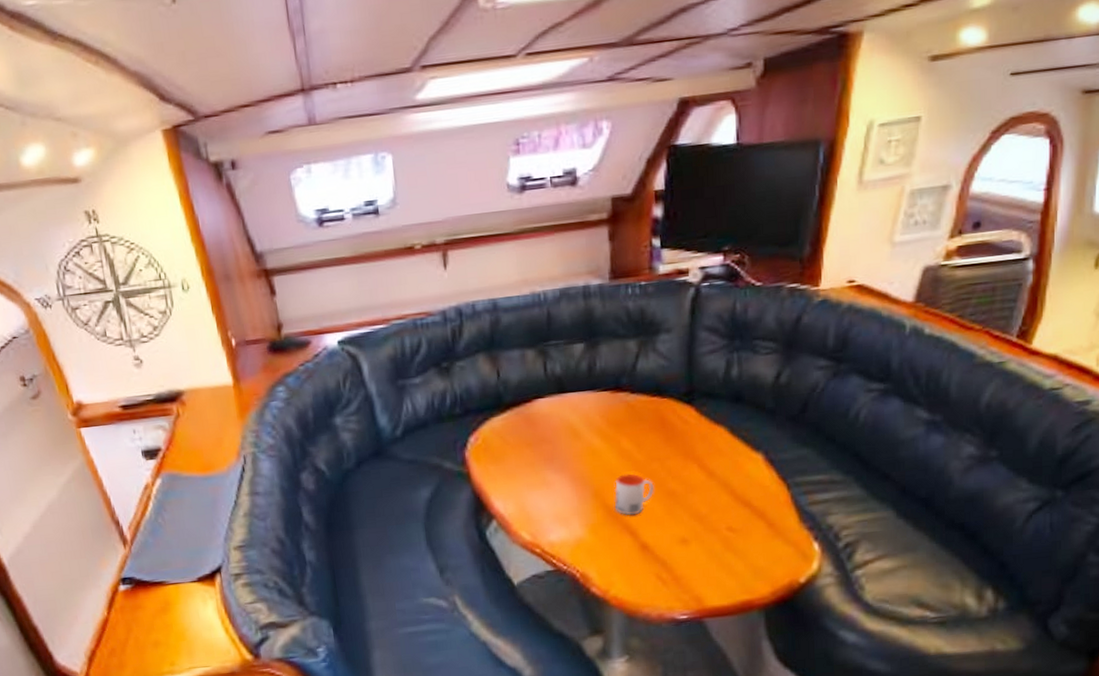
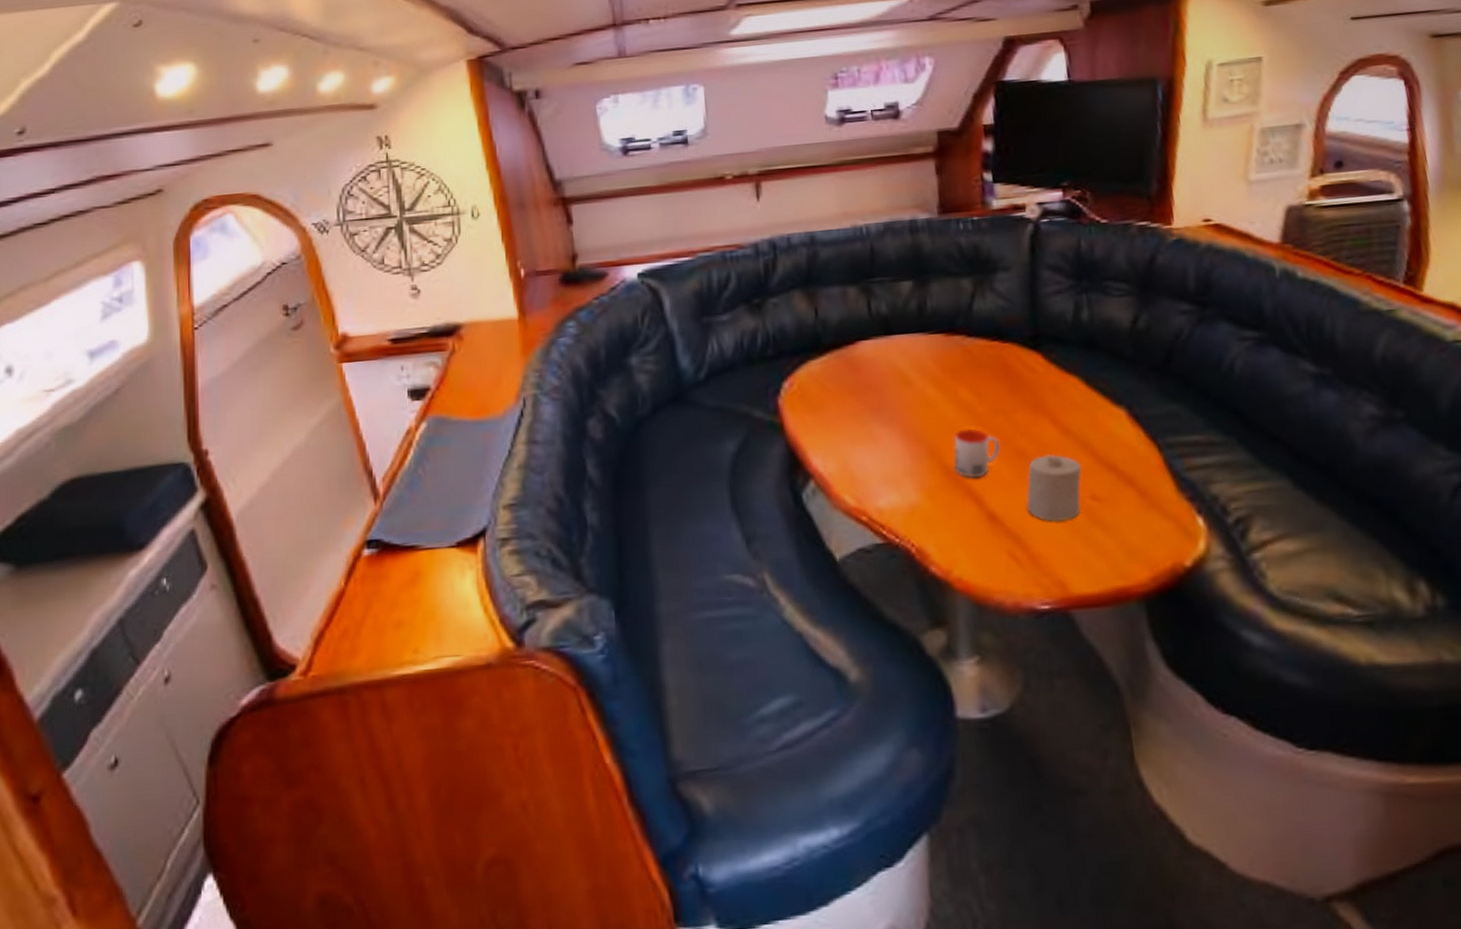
candle: none [674,494,722,550] -> present [1026,455,1082,523]

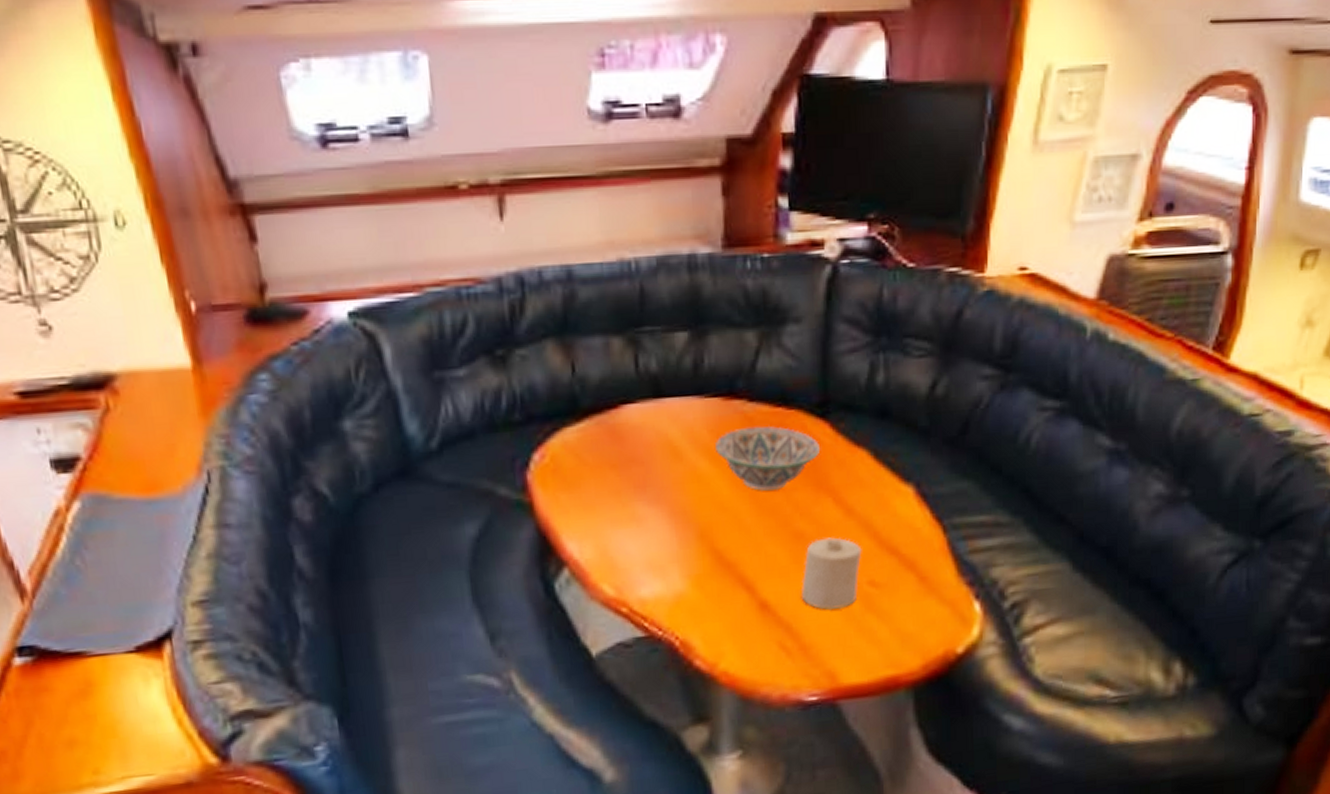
decorative bowl: none [939,357,1036,413] -> present [714,426,821,491]
mug: present [954,428,1001,478] -> none [726,508,777,564]

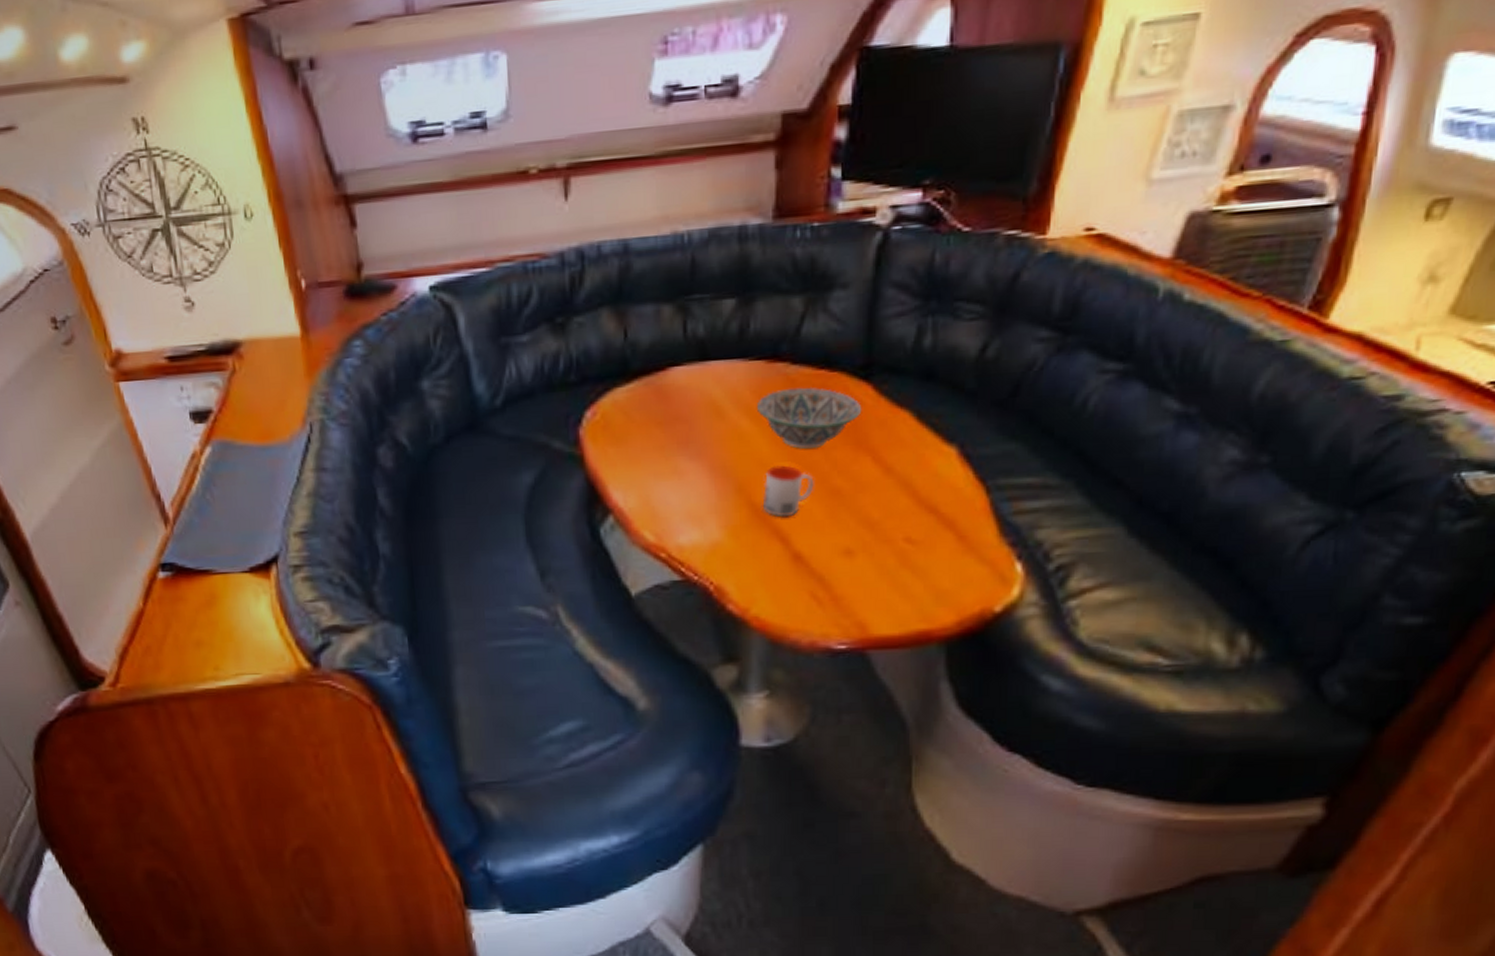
mug: none [726,508,777,564] -> present [763,465,814,517]
candle: present [801,537,862,611] -> none [836,494,900,565]

